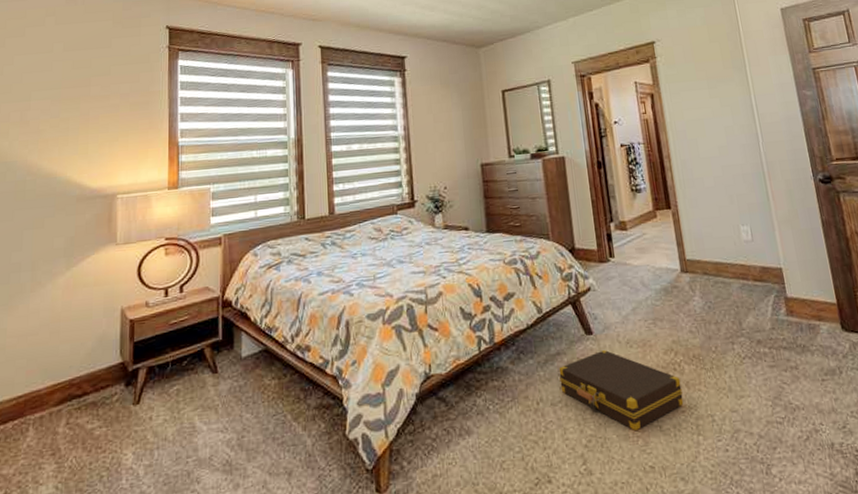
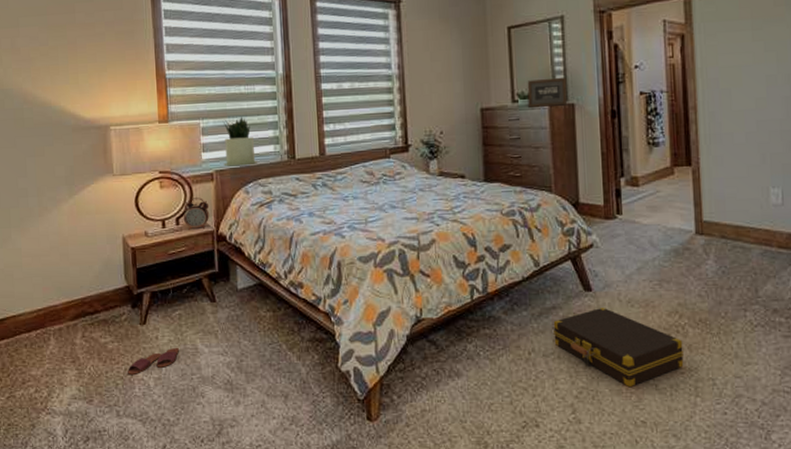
slippers: none [115,427,174,464] -> present [128,347,179,375]
alarm clock: none [187,263,216,297] -> present [183,197,210,230]
planter: none [232,180,268,230] -> present [222,117,258,167]
picture frame: none [521,133,559,163] -> present [527,77,568,109]

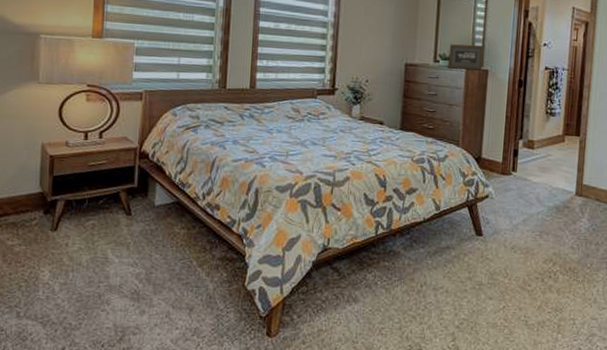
slippers: present [128,347,179,375] -> none [33,255,89,278]
alarm clock: present [183,197,210,230] -> none [107,114,135,145]
planter: present [222,117,258,167] -> none [154,42,189,90]
suitcase: present [553,307,684,388] -> none [444,250,553,322]

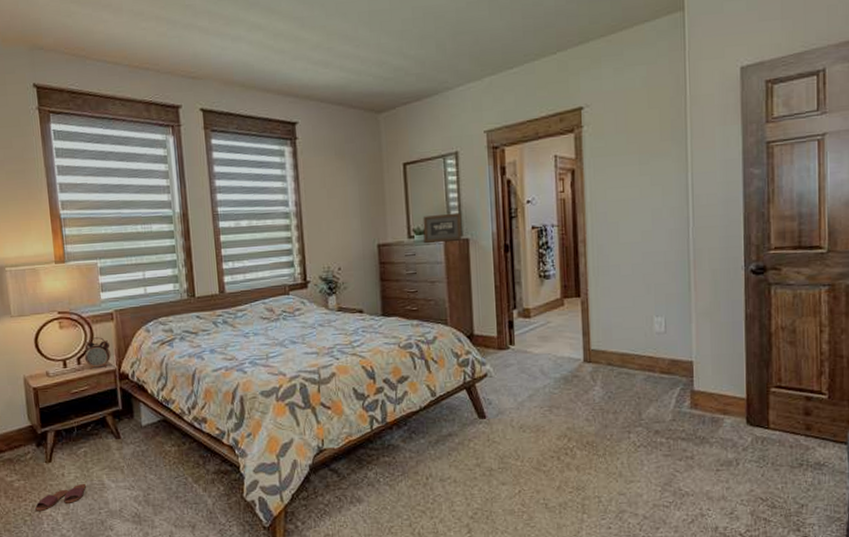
slippers: none [33,255,89,278] -> present [35,483,86,511]
alarm clock: none [107,114,135,145] -> present [84,337,112,369]

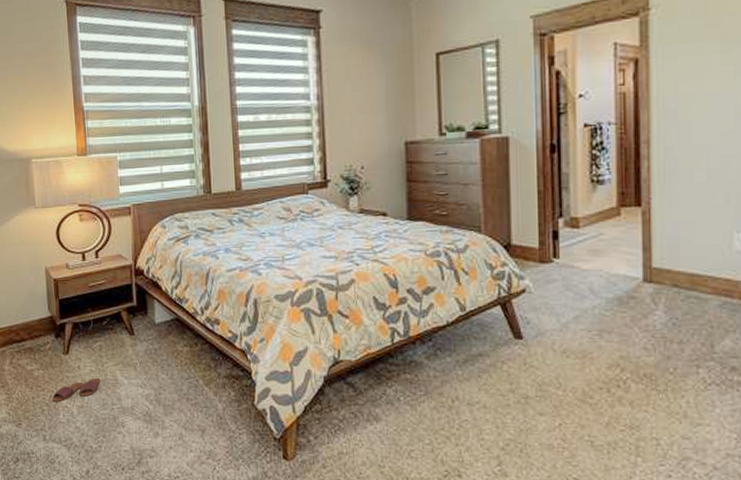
alarm clock: present [84,337,112,369] -> none [102,231,128,263]
picture frame: present [423,212,463,244] -> none [456,107,501,142]

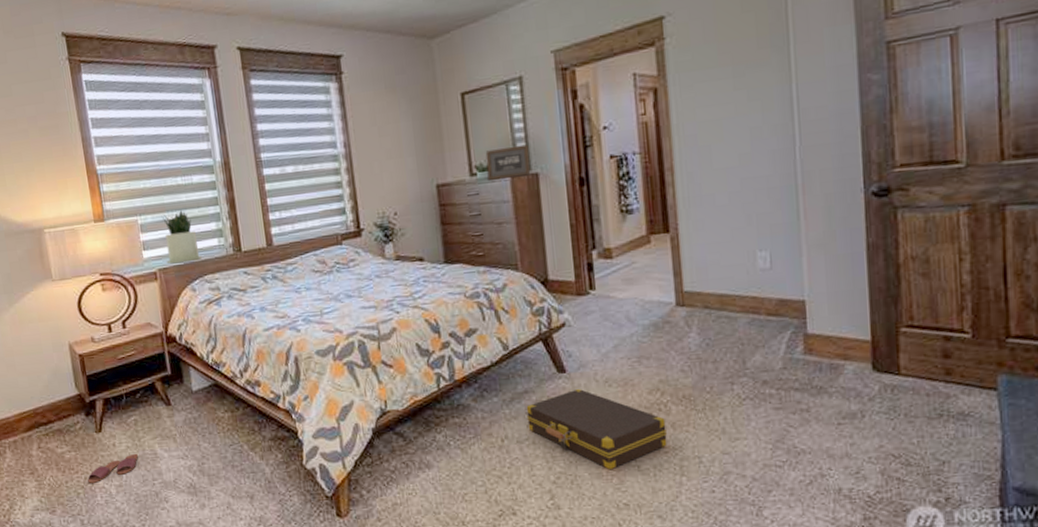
planter: none [139,150,175,201] -> present [161,210,203,264]
picture frame: none [456,107,501,142] -> present [485,144,531,182]
suitcase: none [479,356,624,443] -> present [526,388,667,470]

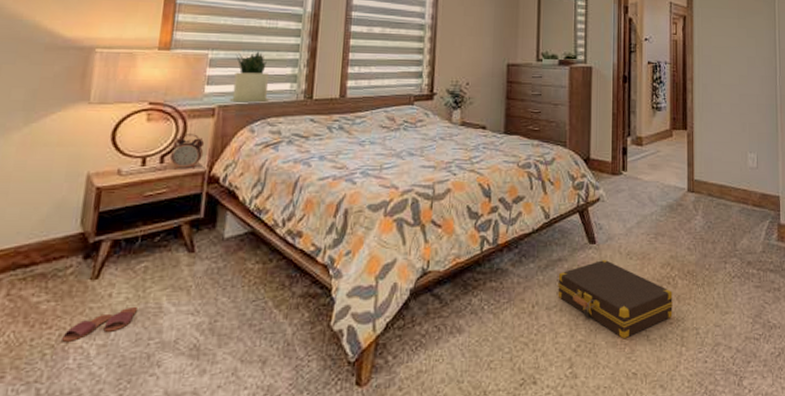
alarm clock: none [129,298,157,333] -> present [169,134,205,170]
picture frame: present [485,144,531,182] -> none [551,42,587,68]

